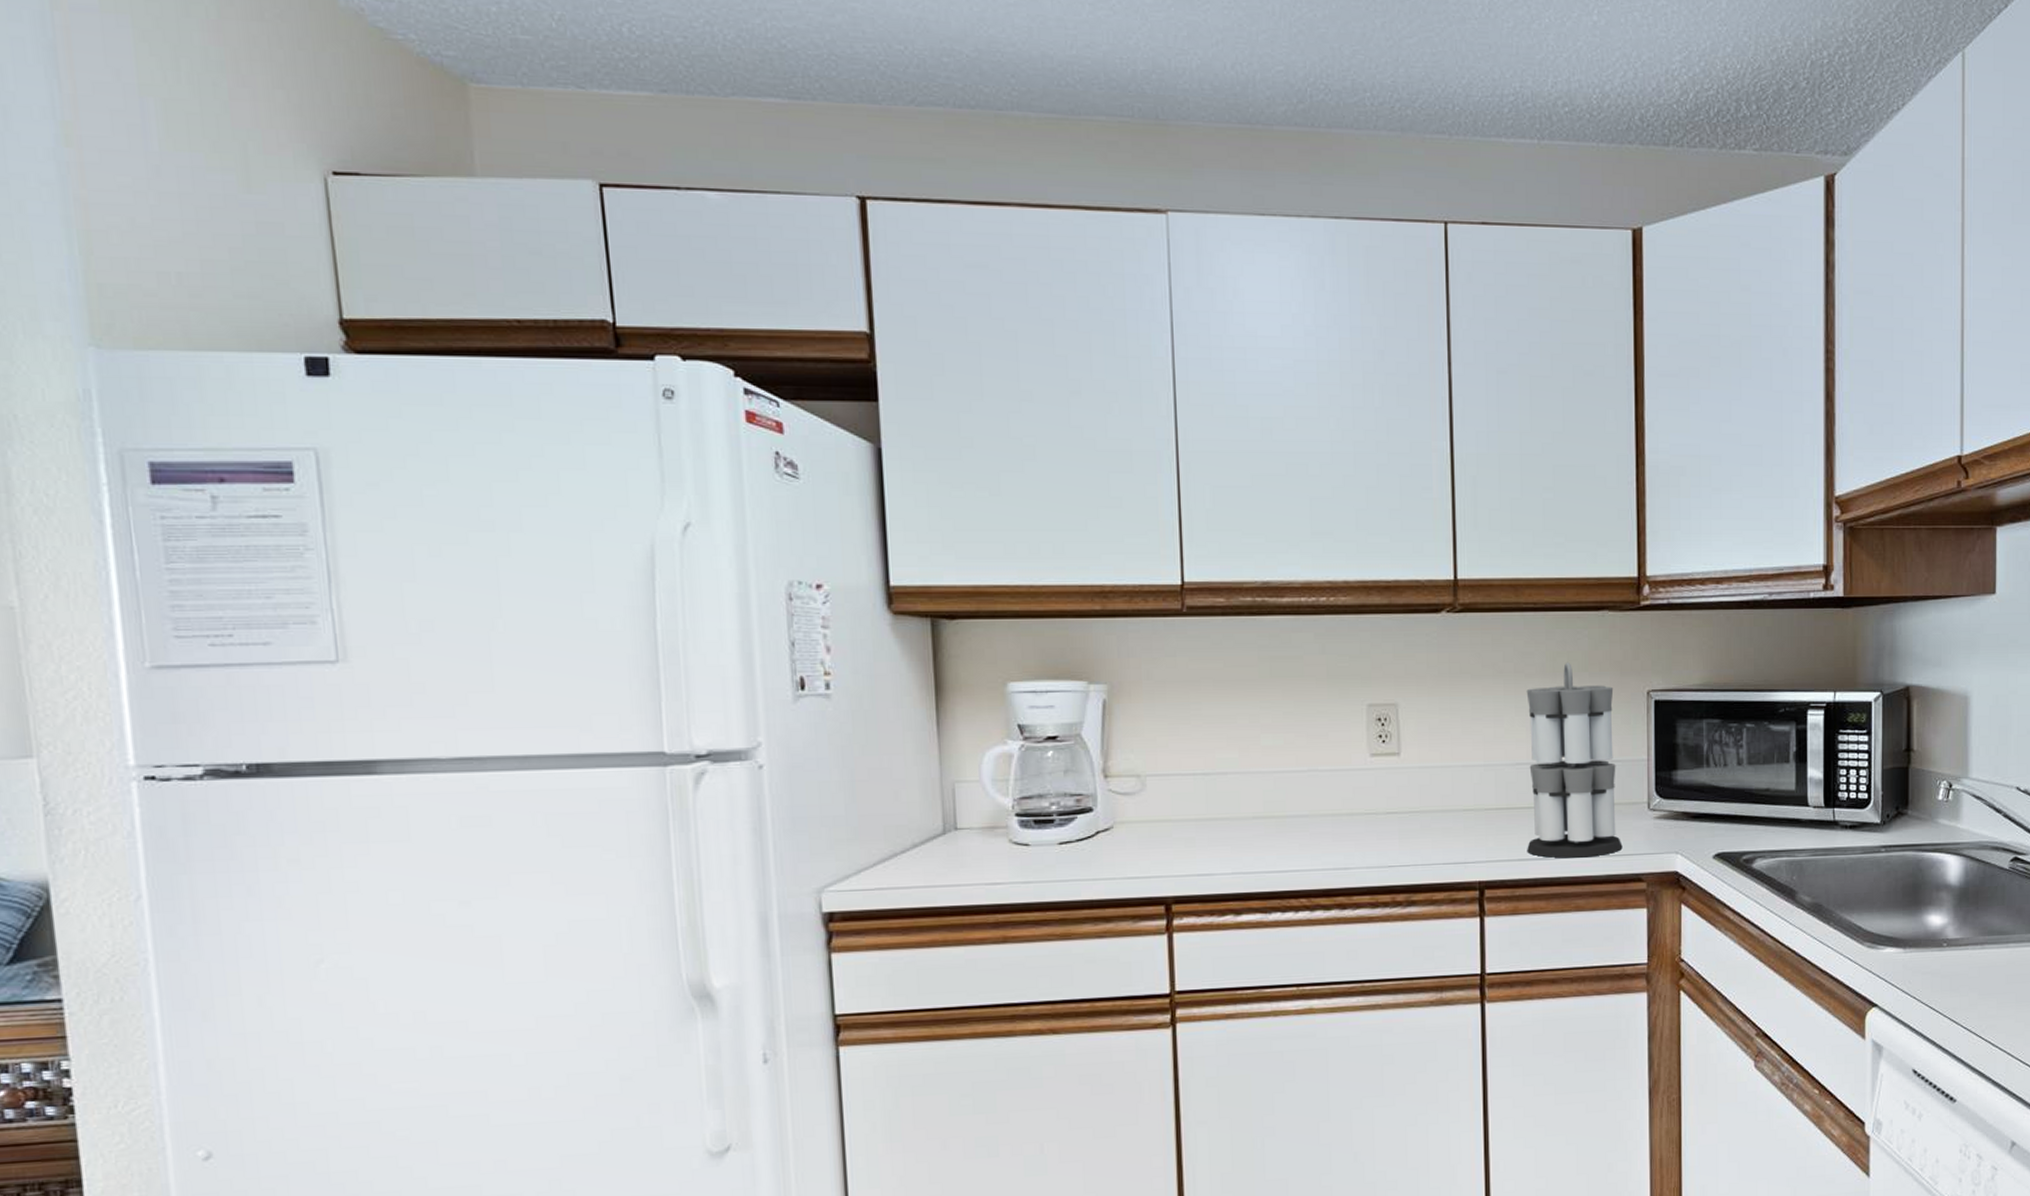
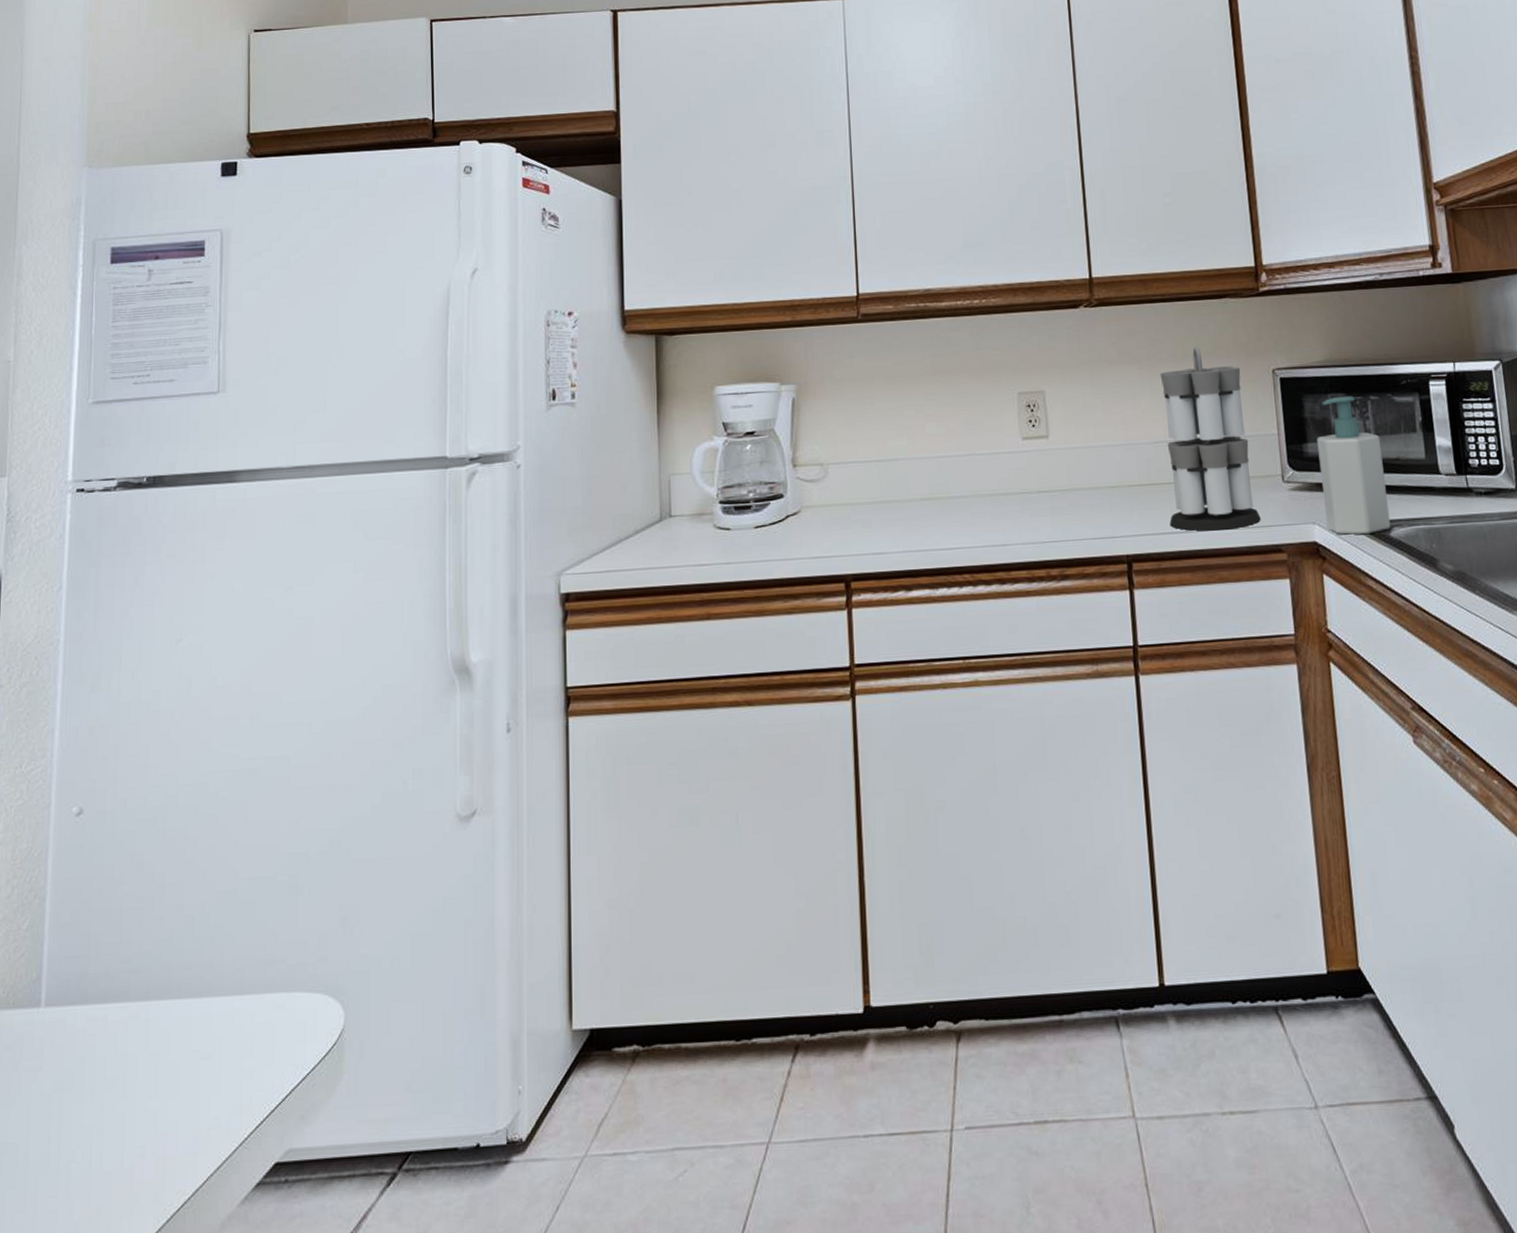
soap bottle: none [1687,722,1754,866] -> present [1317,396,1391,535]

